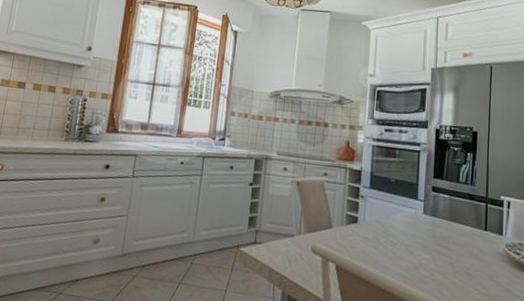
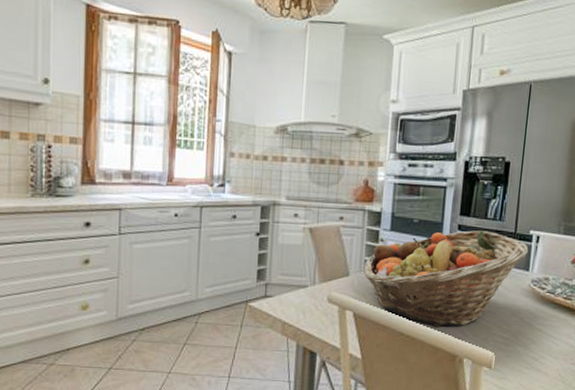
fruit basket: none [346,192,501,286] -> present [364,230,529,328]

